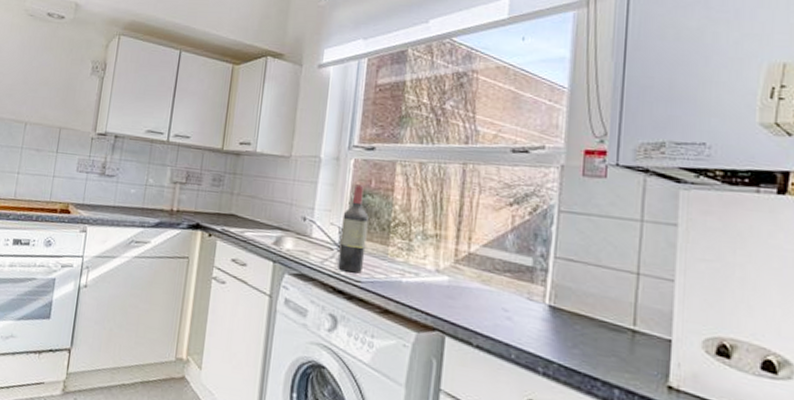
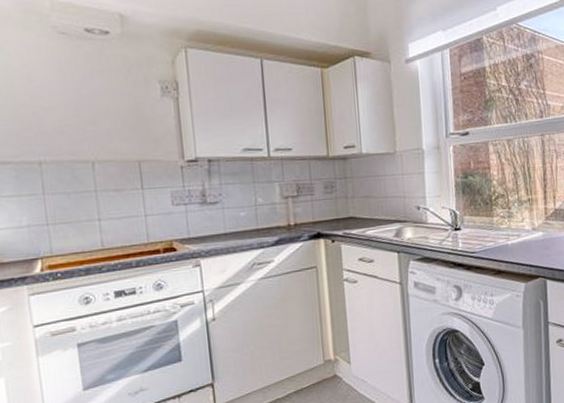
wine bottle: present [338,183,369,274] -> none [451,167,476,247]

